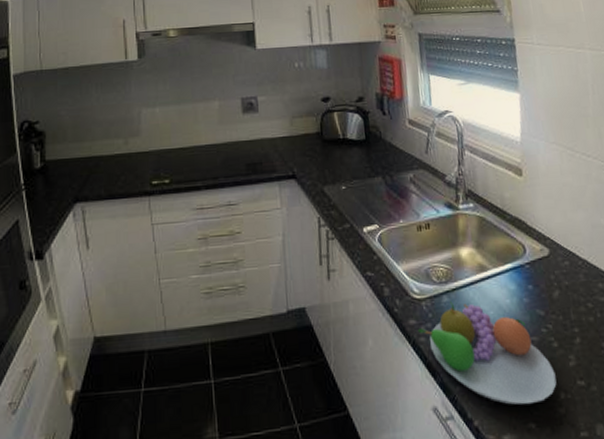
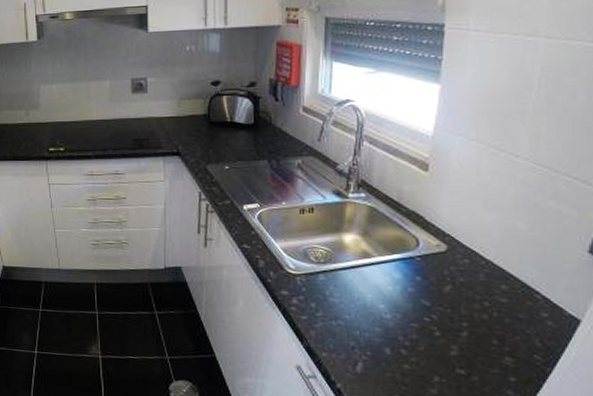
fruit bowl: present [417,301,557,405] -> none [289,280,432,380]

